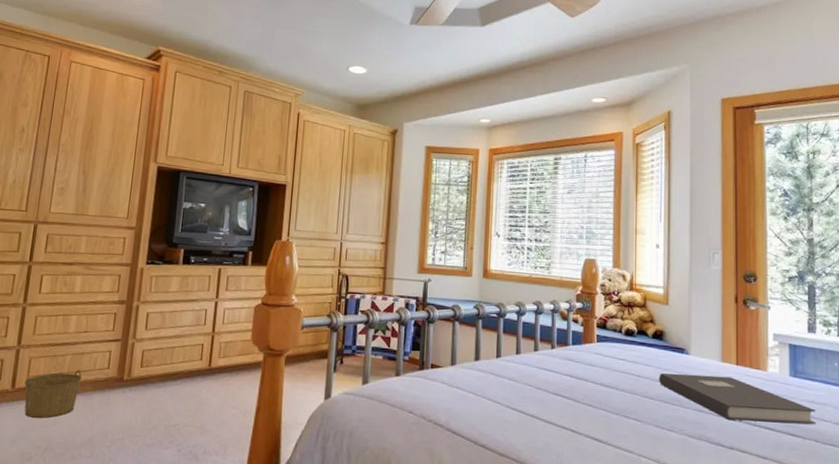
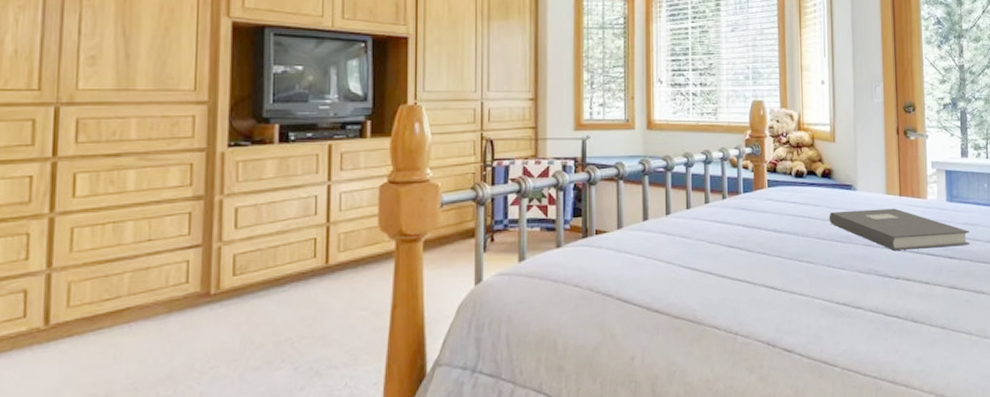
basket: present [24,370,82,418] -> none [64,290,150,359]

